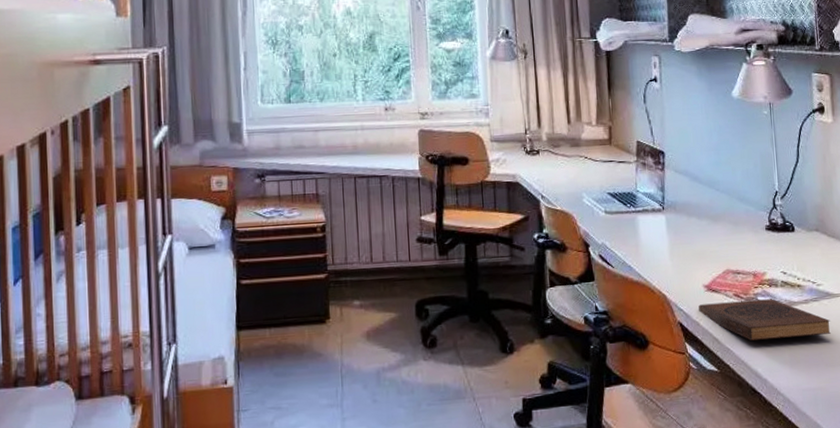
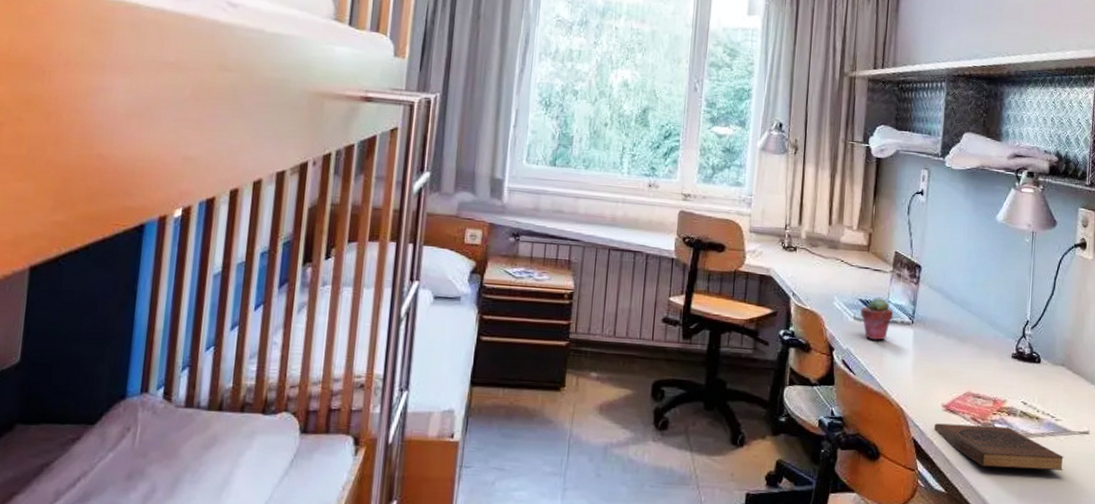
potted succulent: none [611,188,644,232] -> present [860,297,894,341]

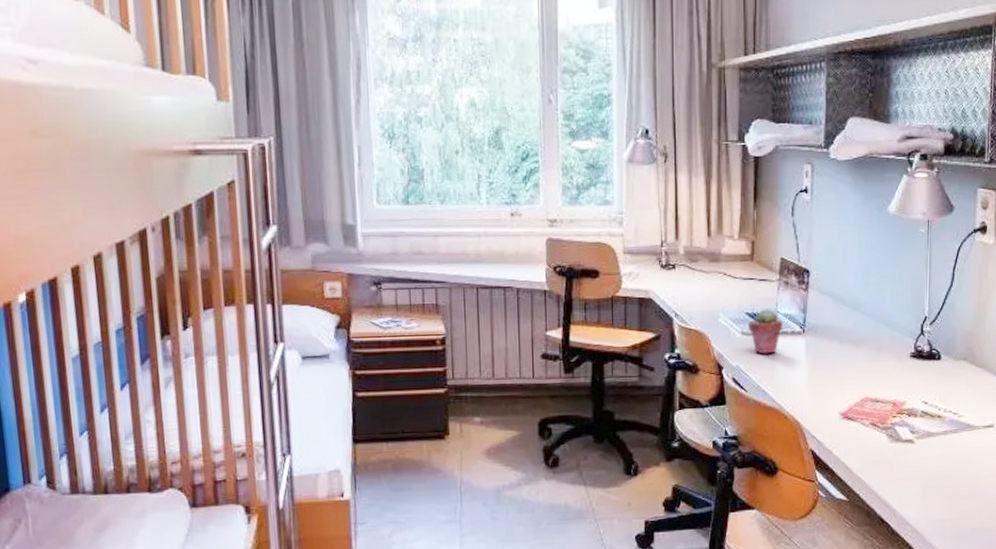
book: present [934,423,1065,470] -> none [832,429,969,471]

